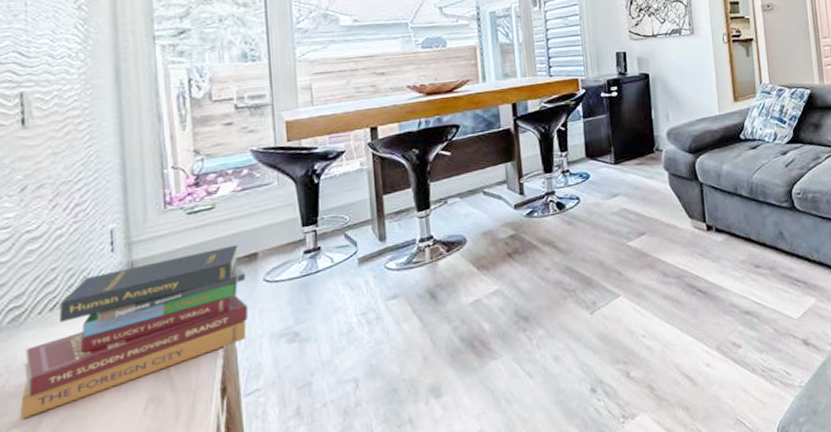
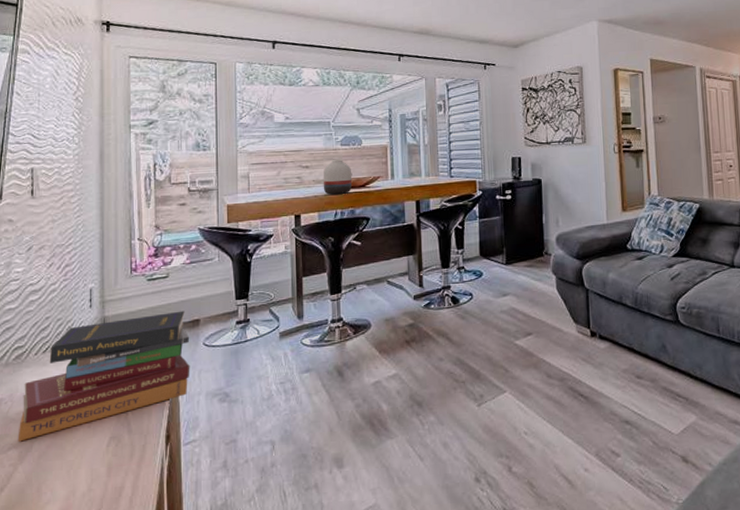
vase: none [401,63,437,103] -> present [323,159,352,195]

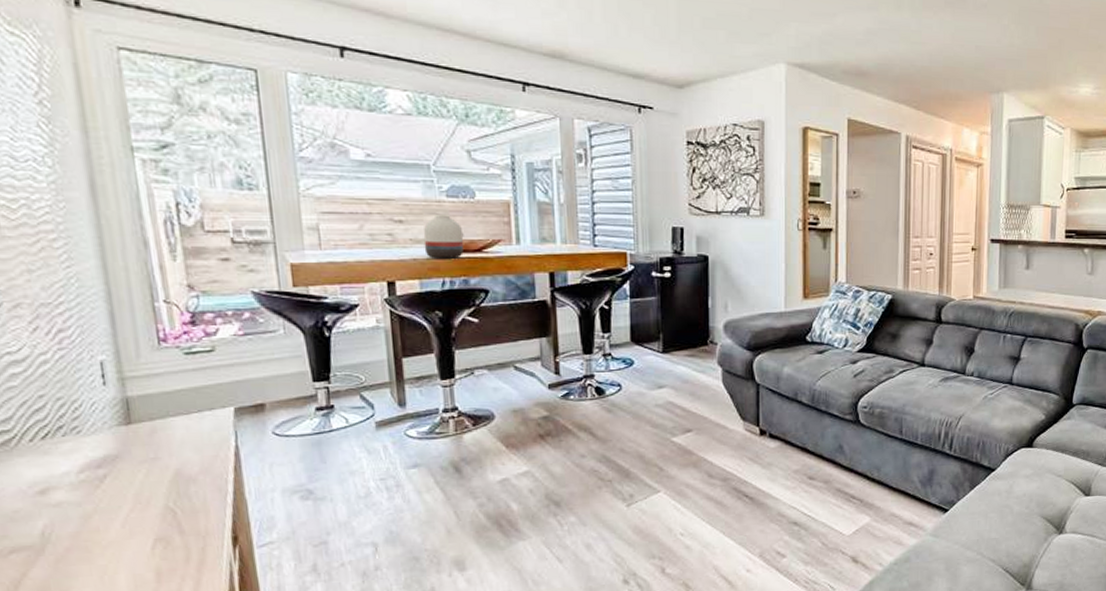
books: present [17,310,190,442] -> none [19,393,258,544]

